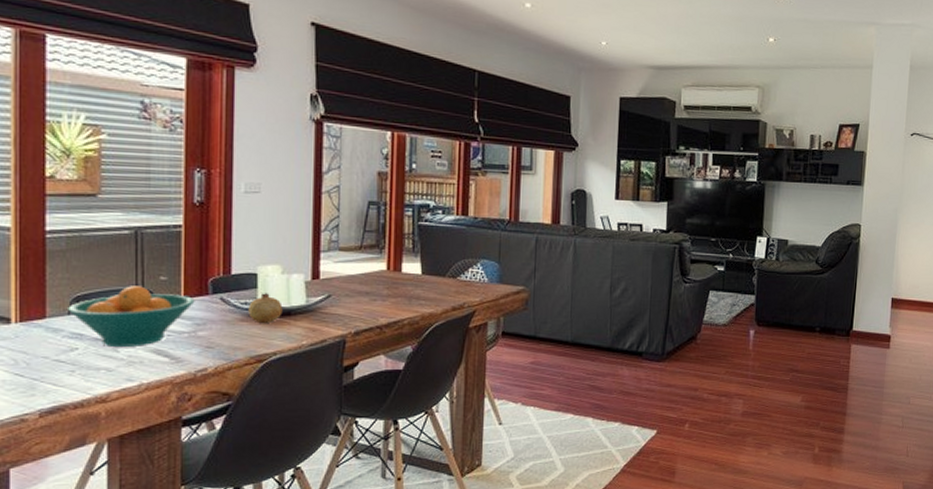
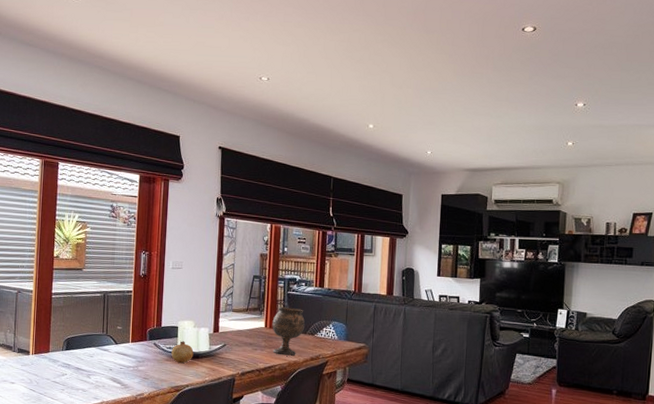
fruit bowl: present [68,286,195,348] -> none [62,332,138,375]
goblet: none [397,242,444,306] -> present [272,306,306,356]

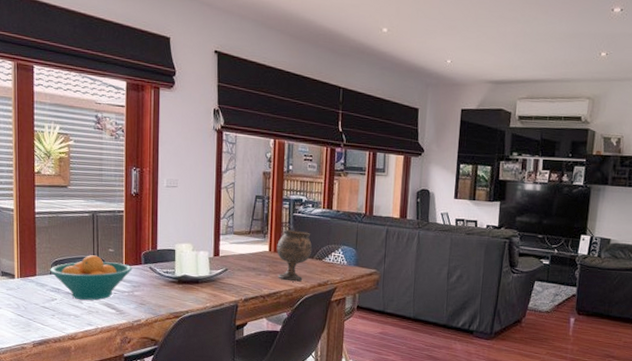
fruit bowl: none [62,332,138,375] -> present [50,255,133,301]
fruit: present [171,341,194,364] -> none [169,265,193,289]

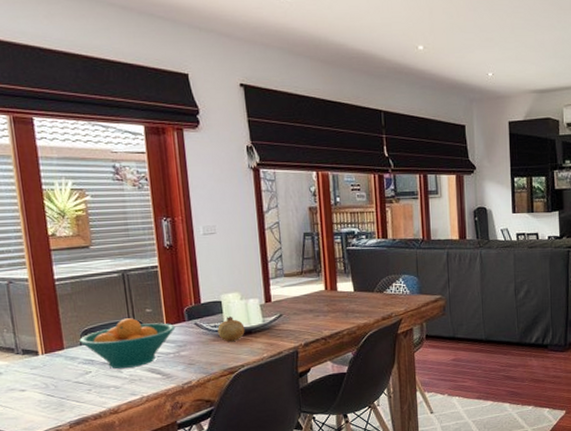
fruit: none [169,265,193,289] -> present [217,317,245,342]
goblet: present [277,229,313,282] -> none [333,264,372,319]

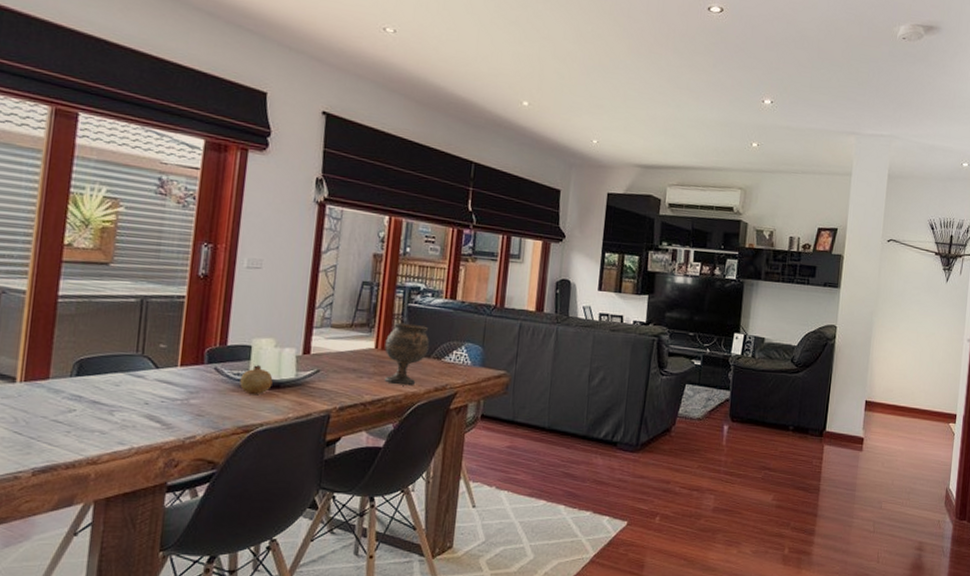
fruit bowl: present [79,318,176,369] -> none [71,352,191,412]
goblet: none [333,264,372,319] -> present [384,322,430,386]

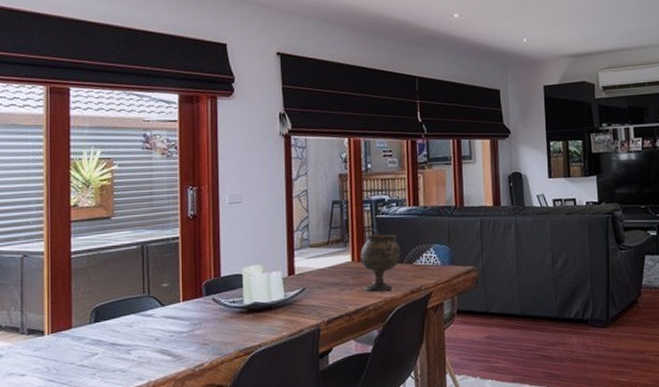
fruit: present [240,365,273,395] -> none [236,291,265,320]

